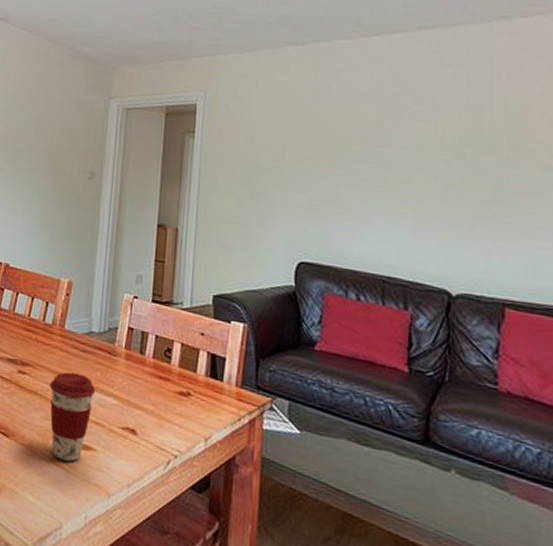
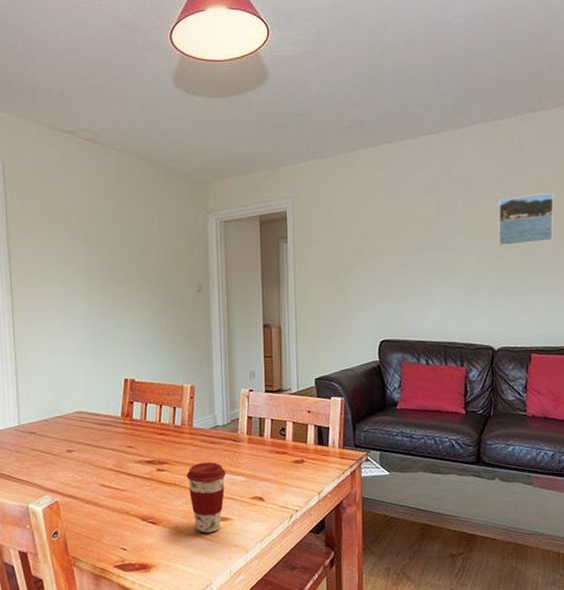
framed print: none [457,111,535,171] -> present [498,192,553,246]

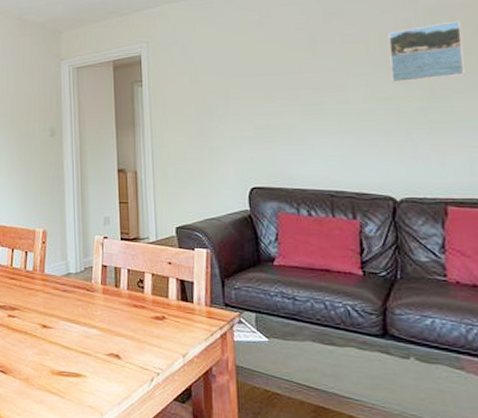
coffee cup: present [186,462,227,533] -> none [37,311,80,389]

